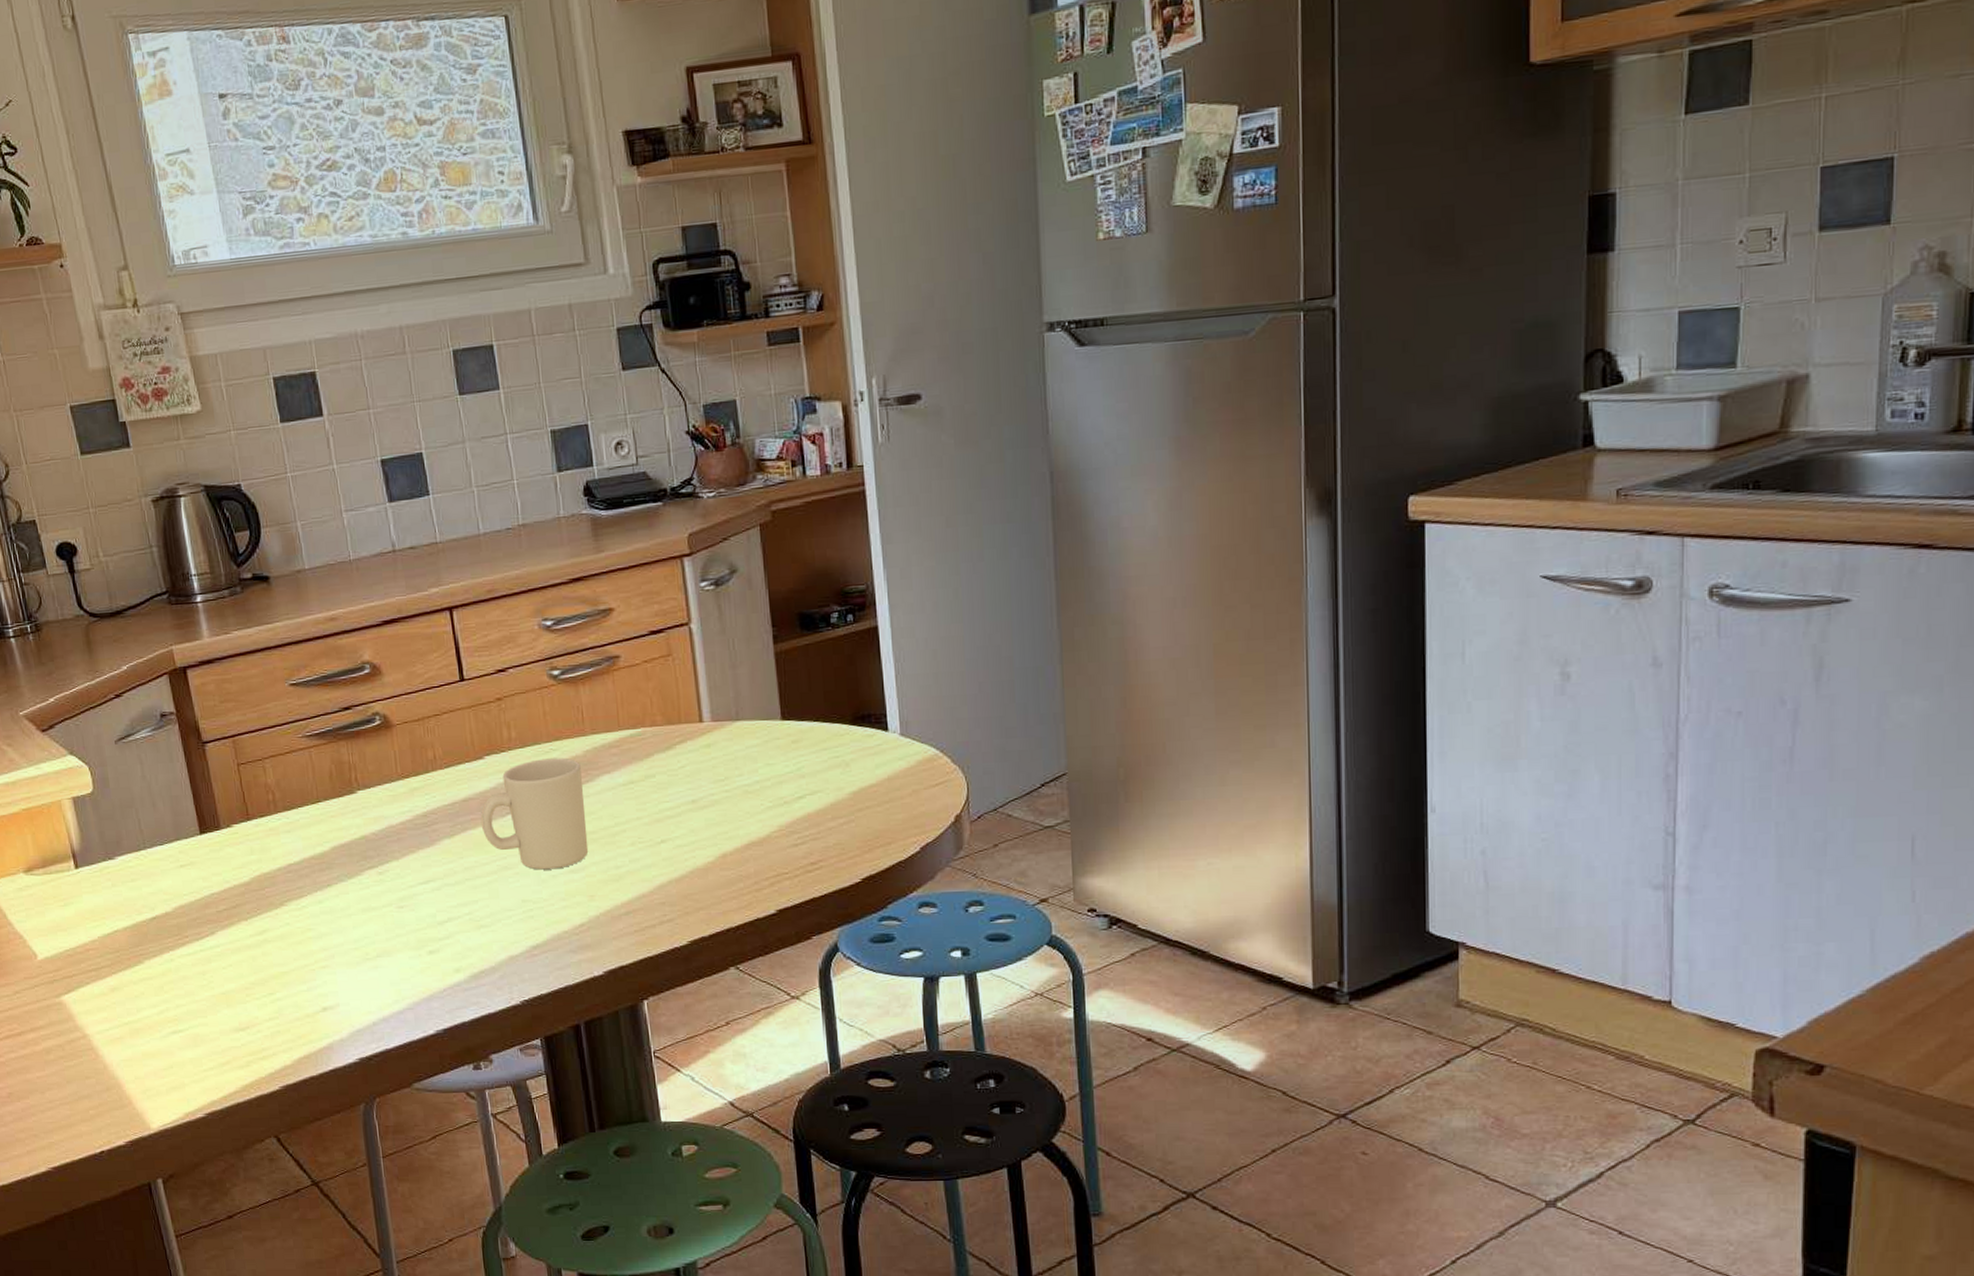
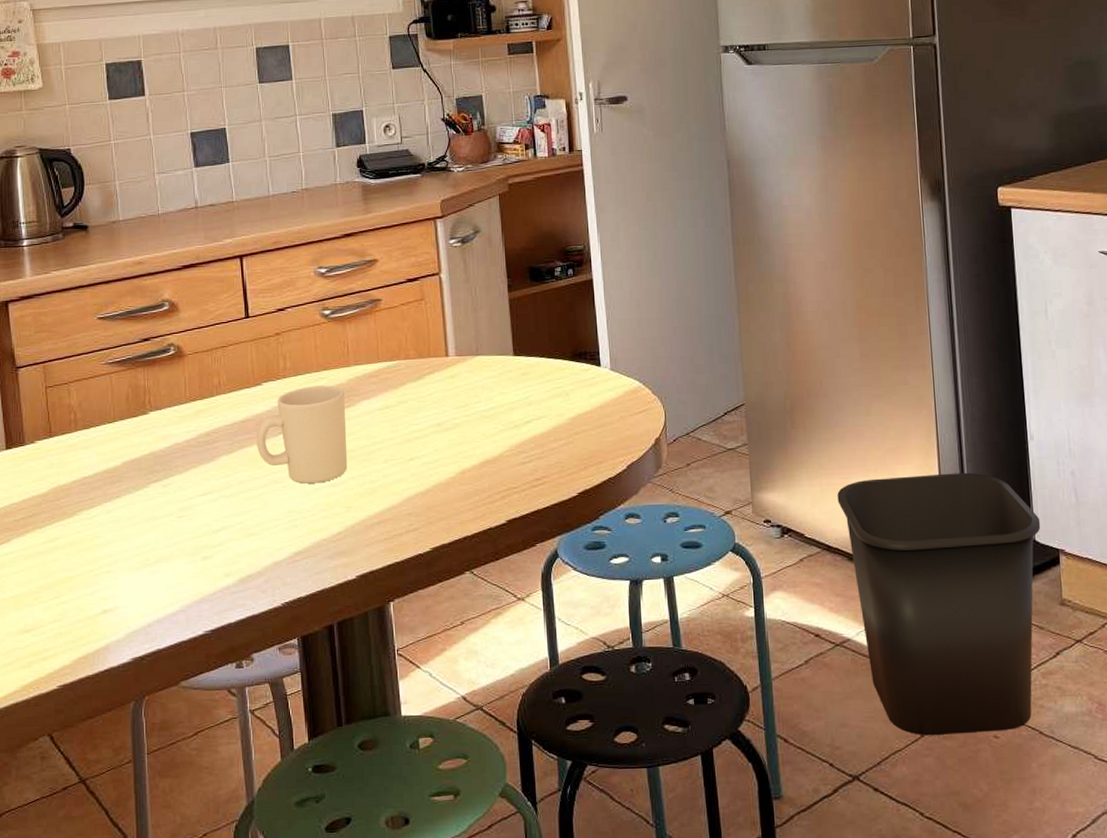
waste bin: none [1180,852,1437,1150] -> present [837,472,1041,735]

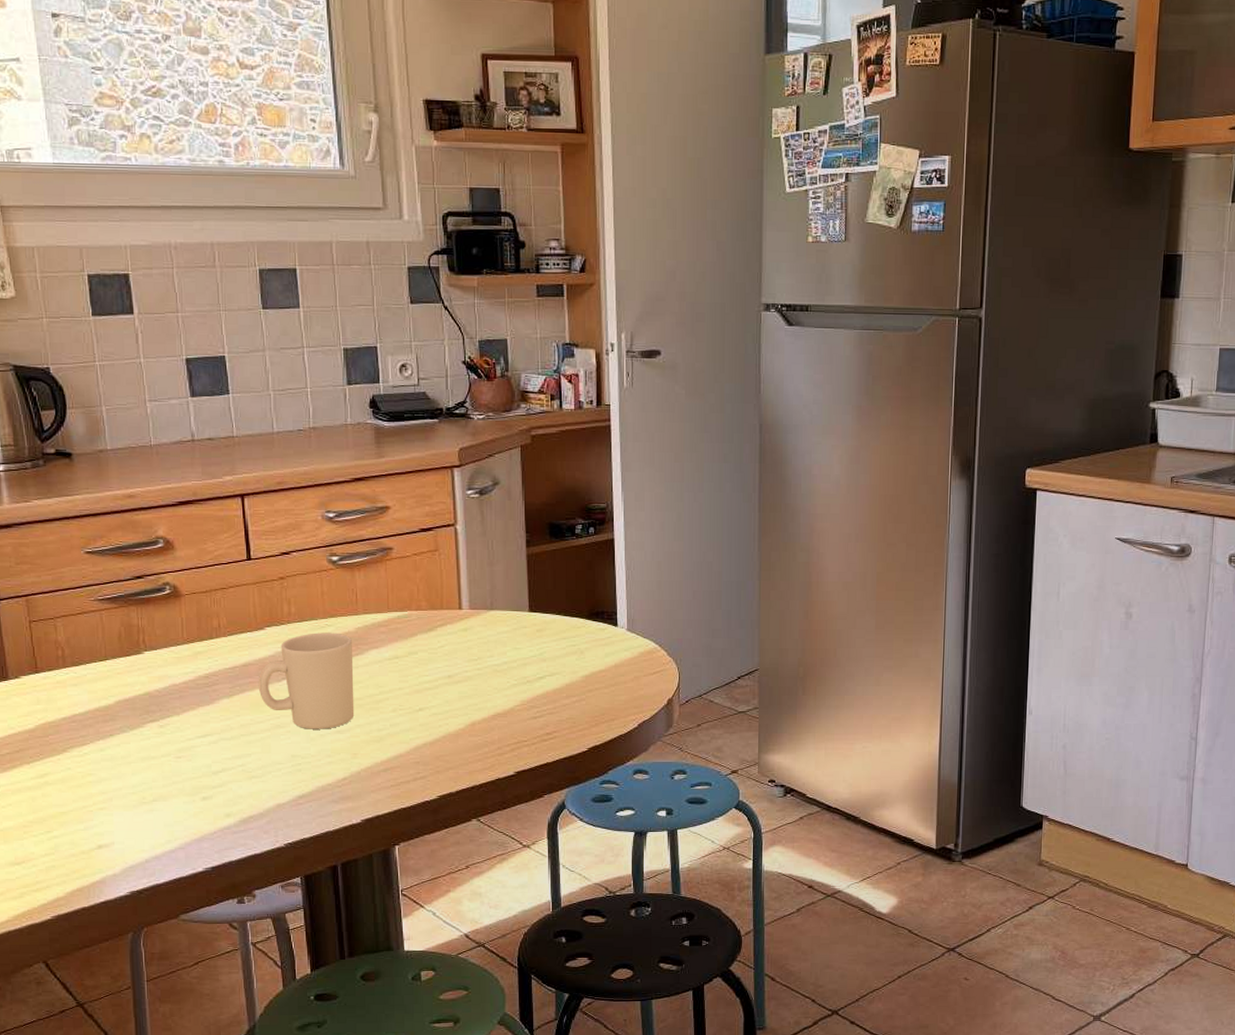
waste bin: present [837,472,1041,735] -> none [841,742,1029,976]

